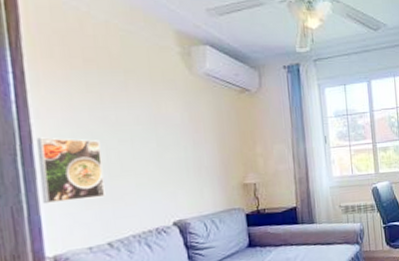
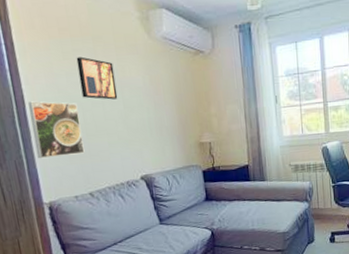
wall art: none [102,90,151,137] -> present [76,56,118,100]

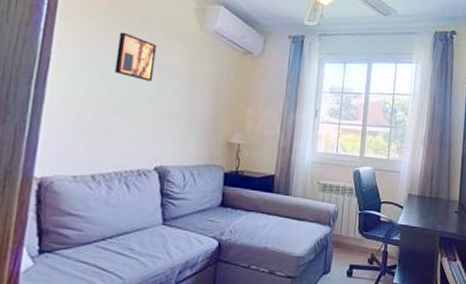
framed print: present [27,101,85,159] -> none [44,65,107,131]

